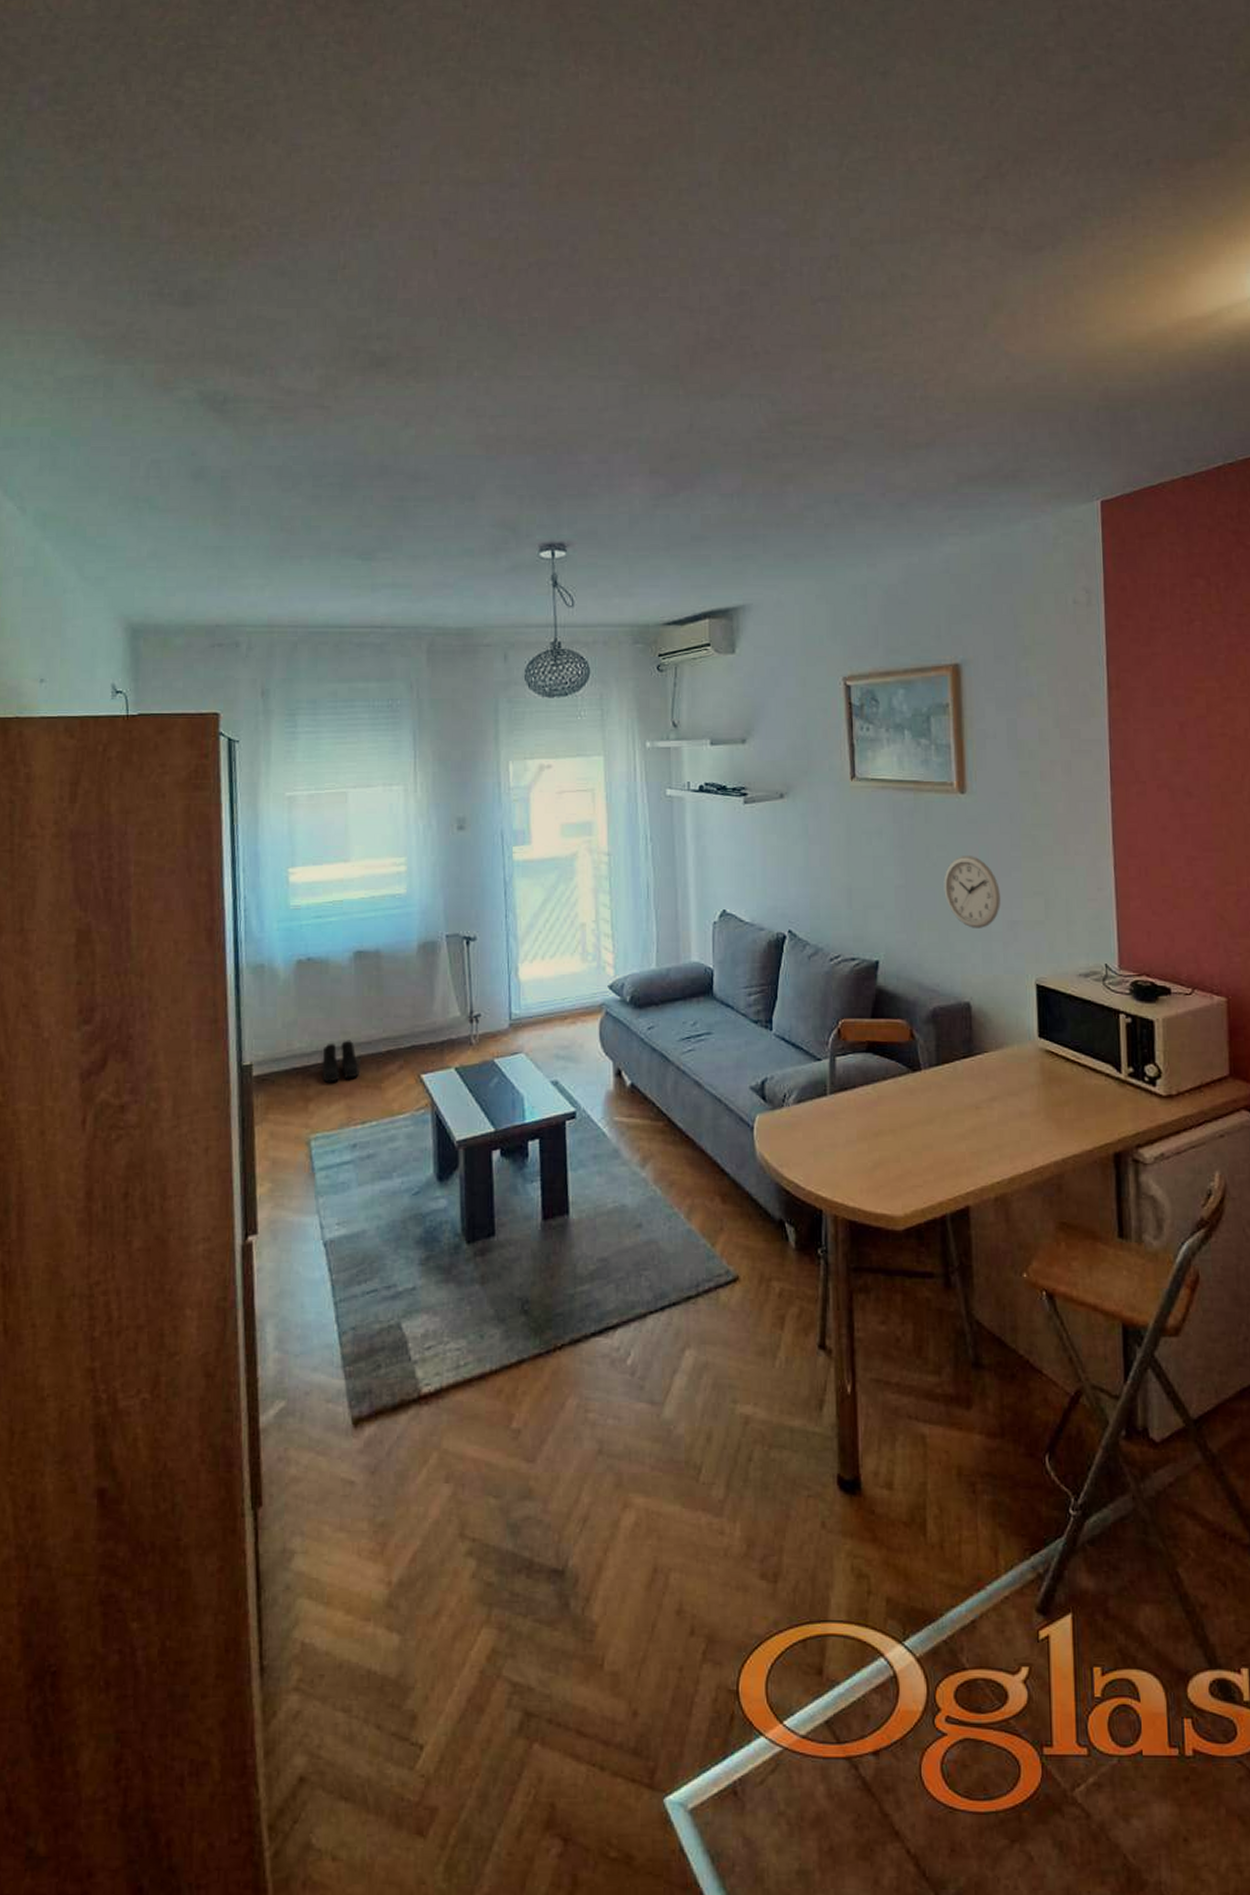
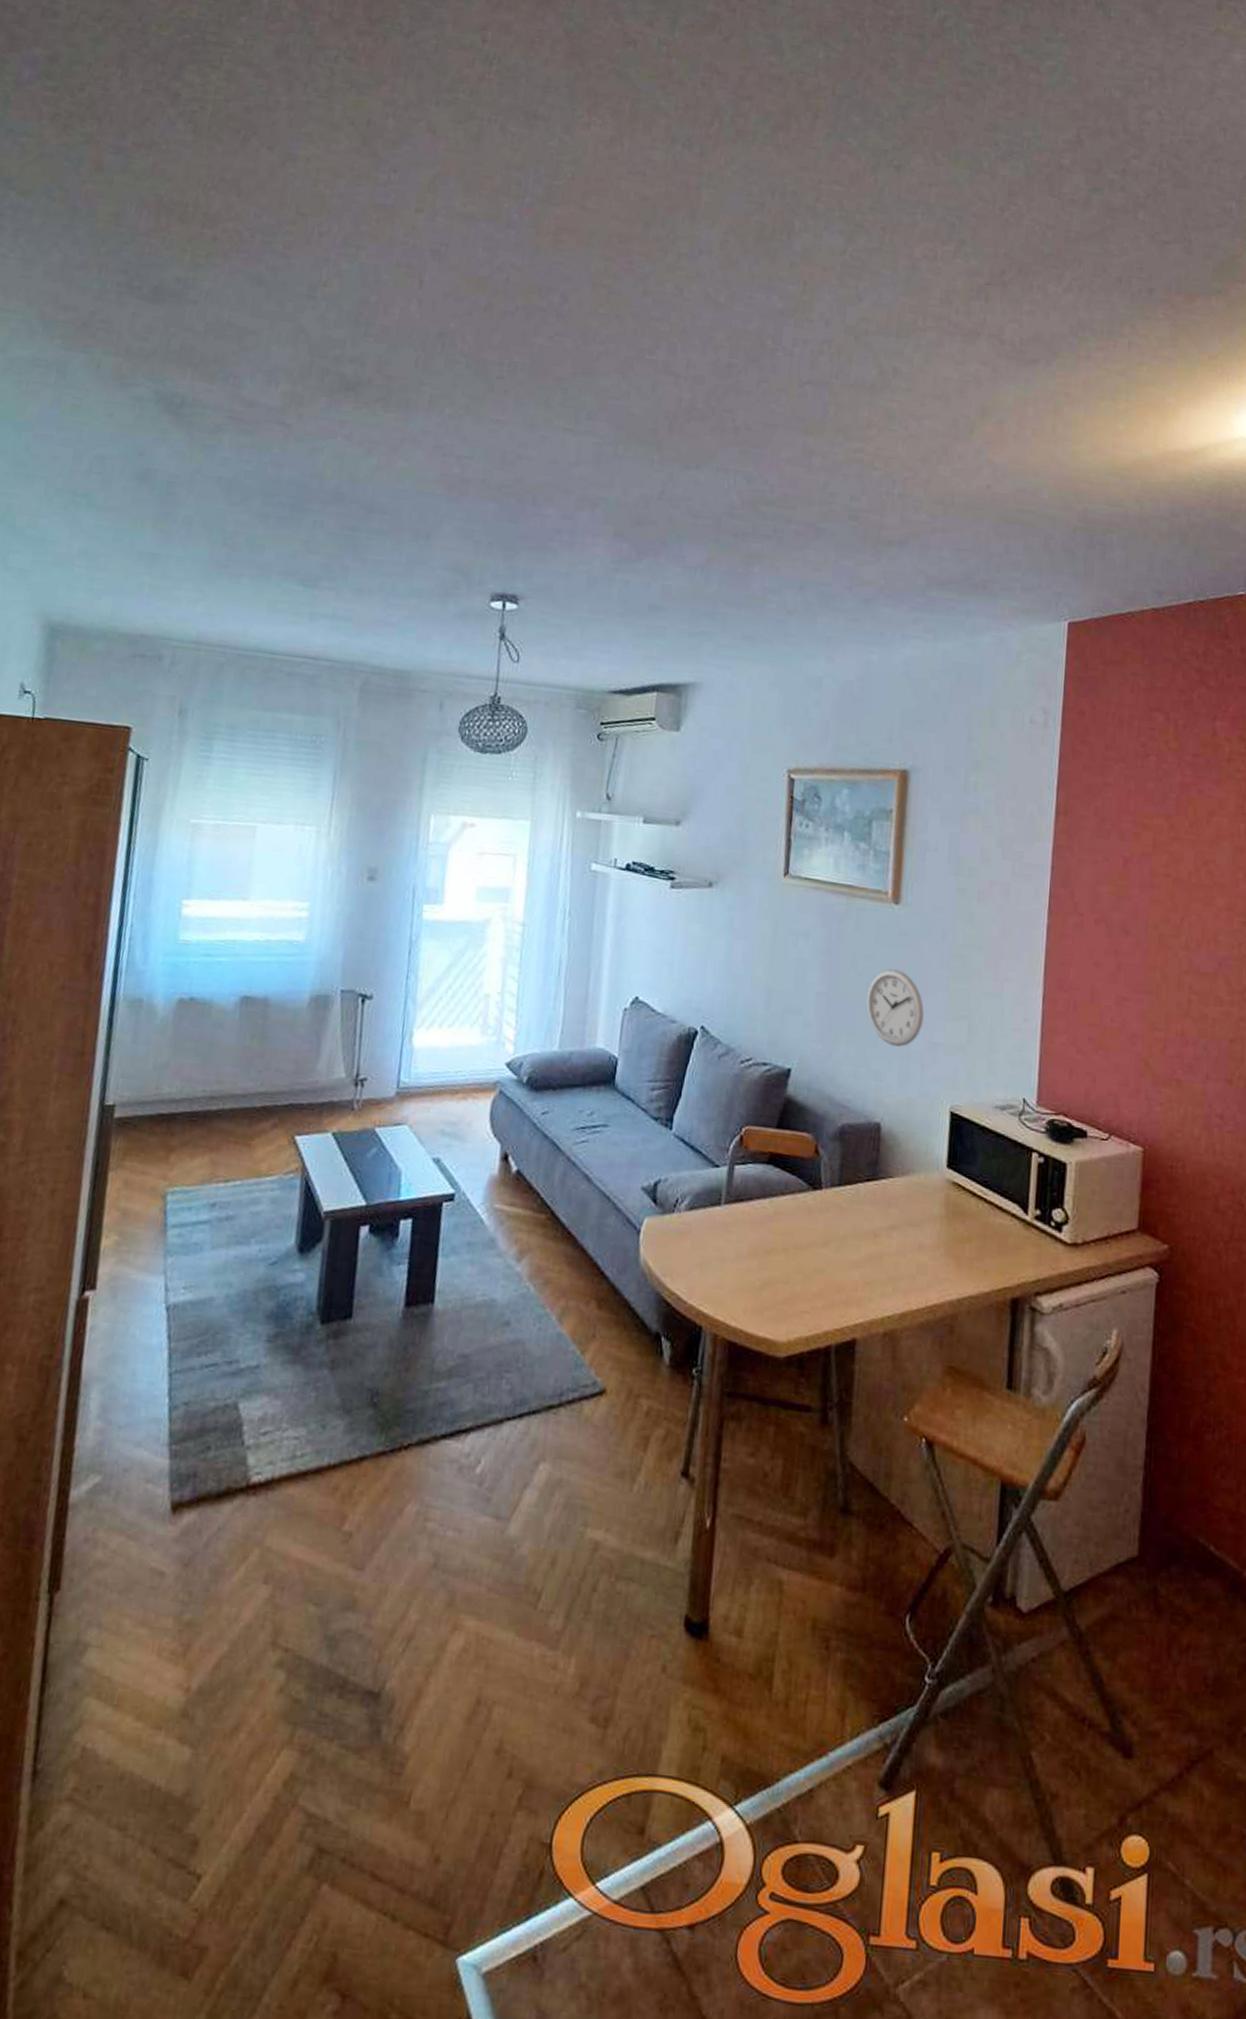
boots: present [322,1040,359,1082] -> none [189,1090,230,1134]

